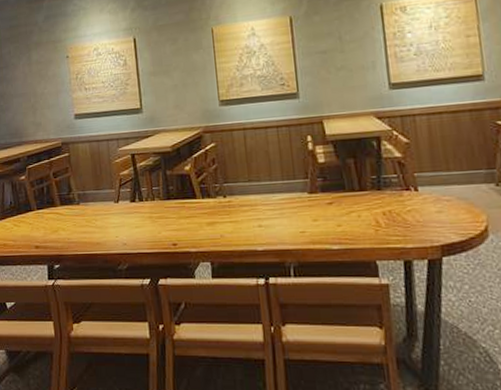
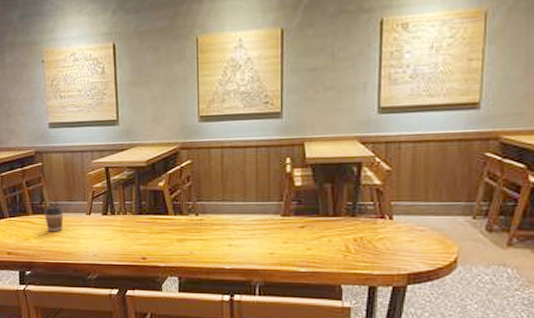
coffee cup: none [72,195,92,223] -> present [44,206,64,232]

